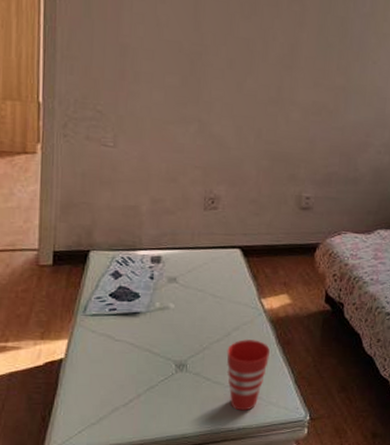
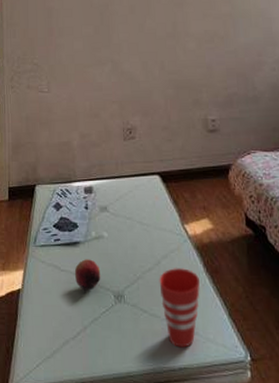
fruit: none [131,329,162,360] -> present [74,259,101,291]

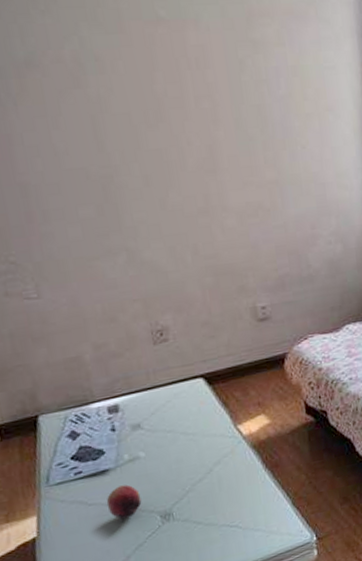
cup: present [159,268,200,348] -> none [212,470,260,548]

